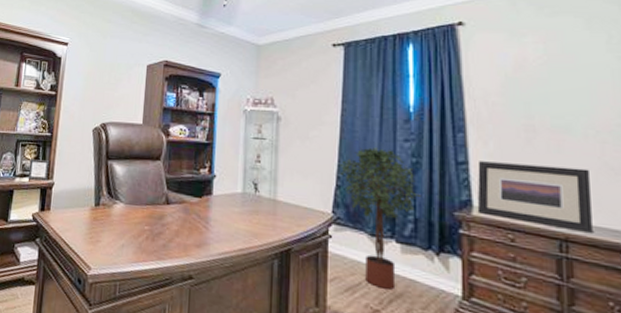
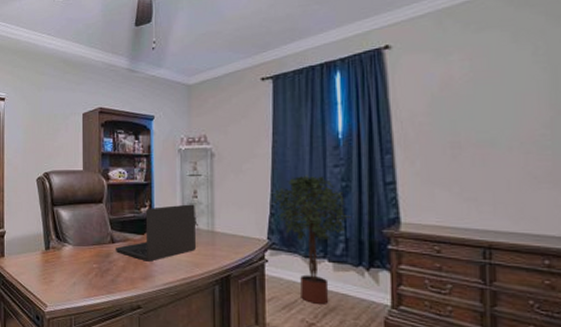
laptop: none [169,168,257,228] -> present [115,204,197,262]
picture frame: present [477,161,593,233] -> none [405,179,515,239]

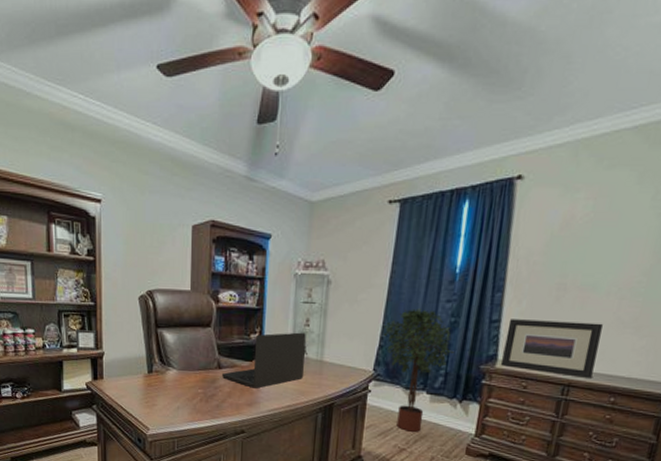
picture frame: none [405,179,515,239] -> present [500,319,603,378]

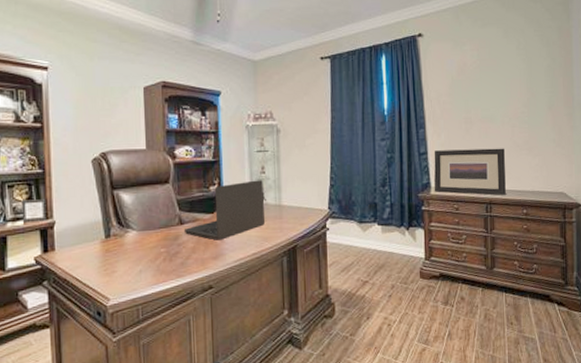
potted tree: present [384,308,454,432] -> none [332,148,395,264]

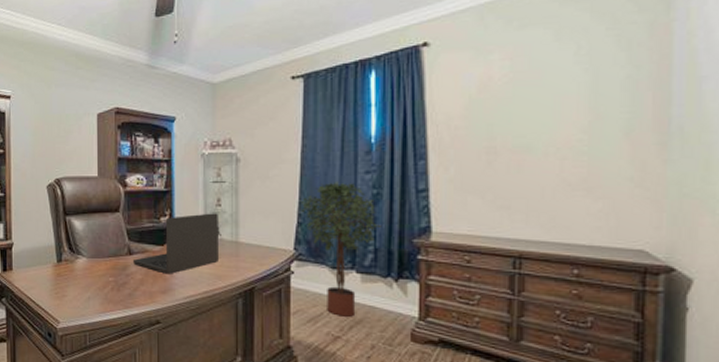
potted tree: none [332,148,395,264] -> present [300,182,381,317]
picture frame: present [434,148,506,195] -> none [435,187,547,248]

